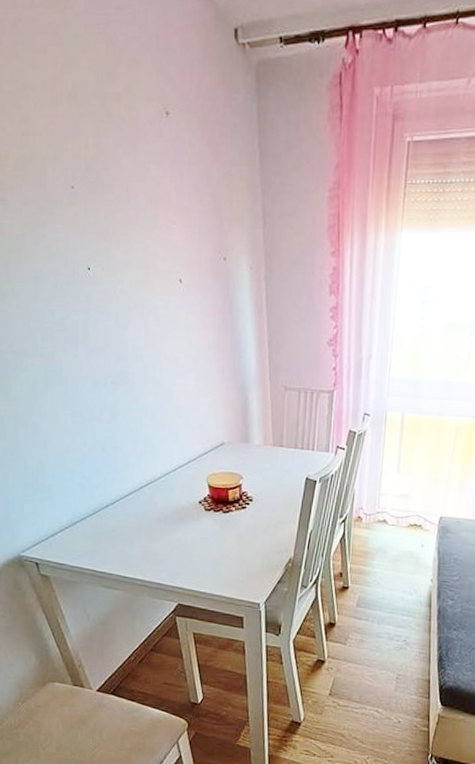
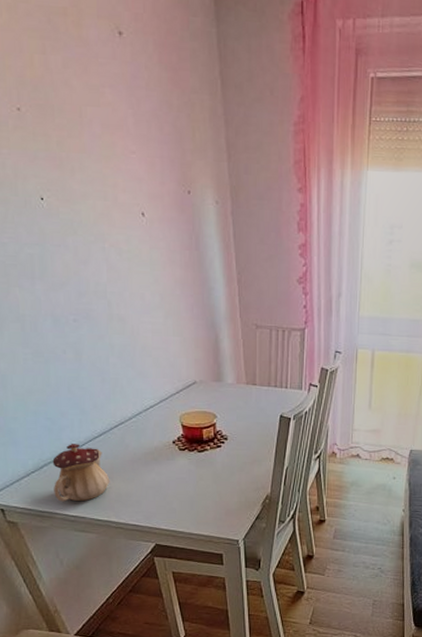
teapot: none [85,501,138,559] -> present [52,444,110,502]

